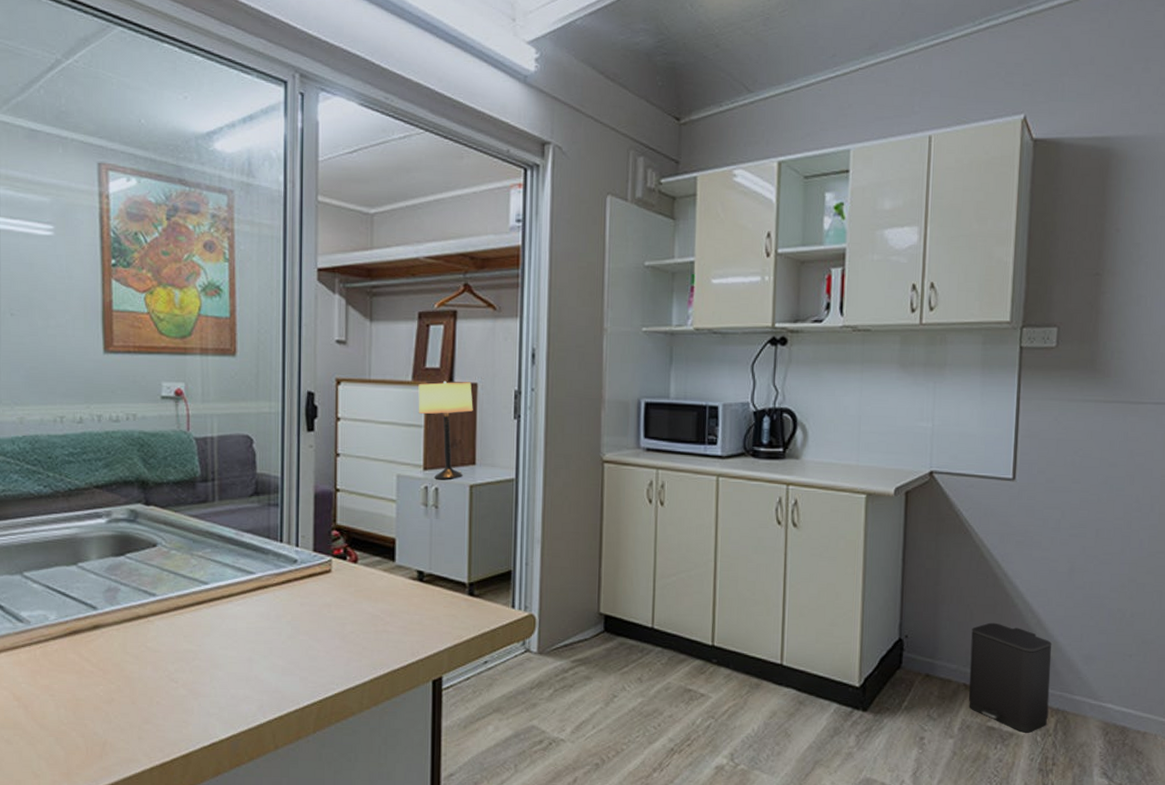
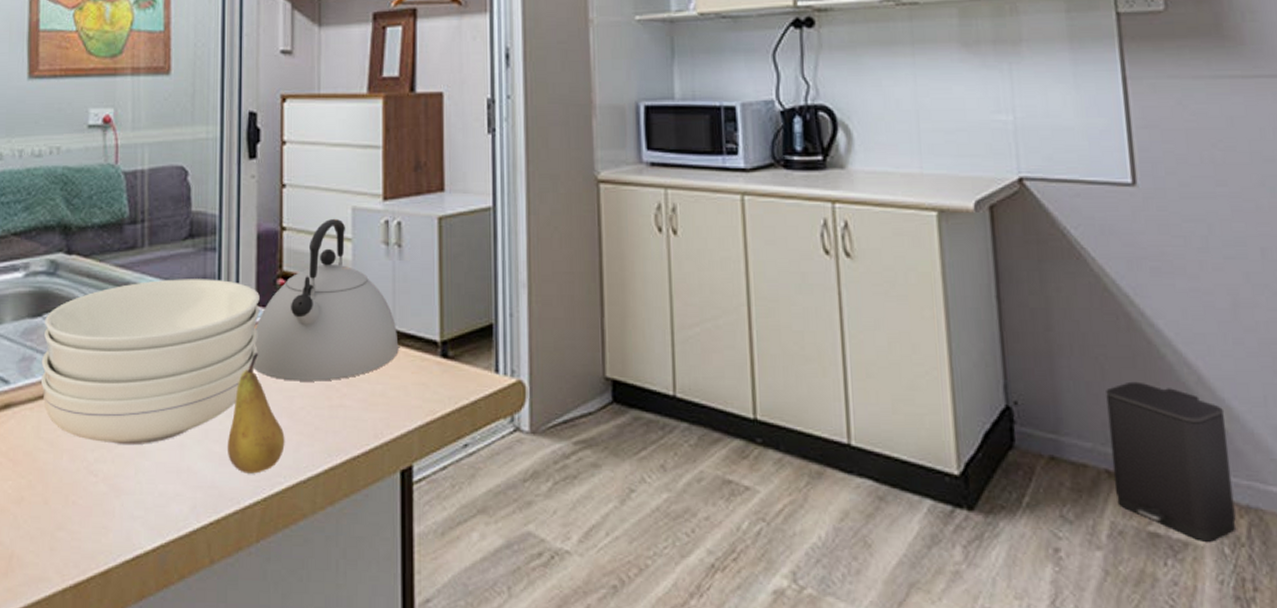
bowl: none [125,528,317,659] -> present [40,279,260,446]
fruit: none [288,589,337,682] -> present [227,353,285,474]
kettle: none [311,483,434,612] -> present [254,218,399,382]
table lamp: present [418,380,473,479] -> none [375,91,439,211]

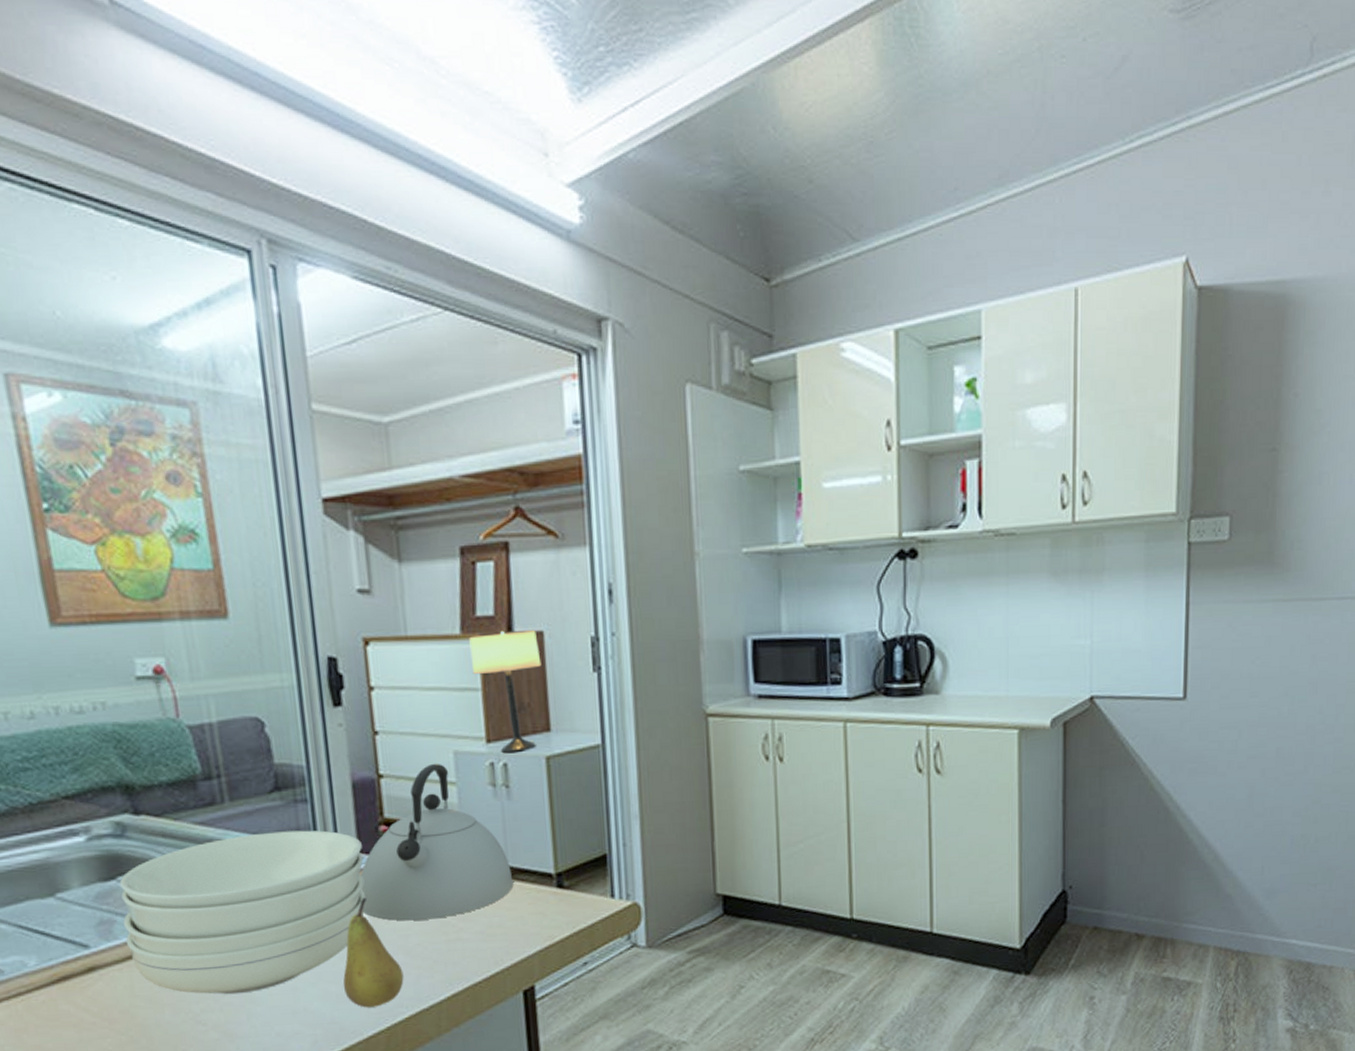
table lamp: none [375,91,439,211] -> present [469,630,542,753]
pedal bin: present [1106,381,1236,542] -> none [1141,862,1231,980]

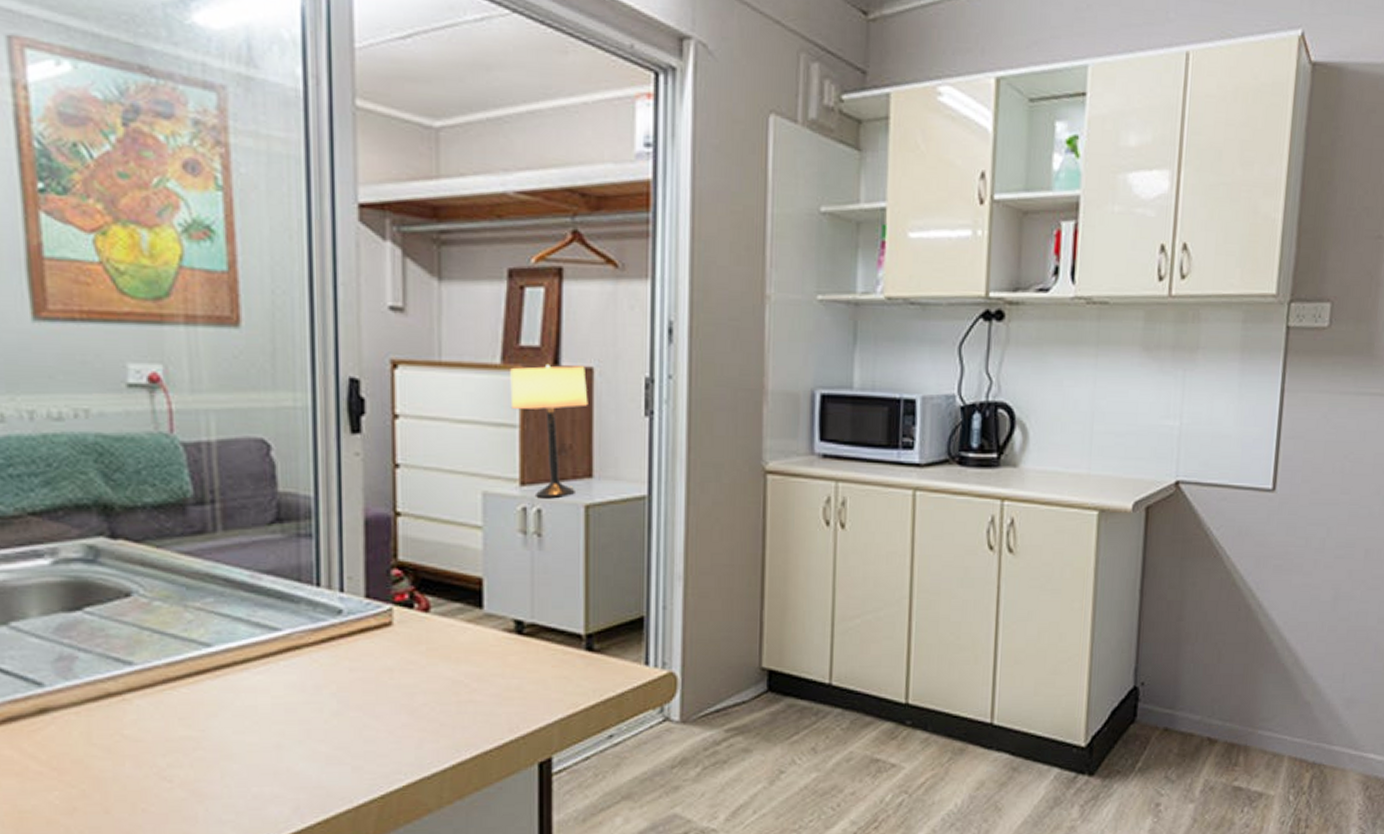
bowl: present [119,830,366,995] -> none [85,568,370,749]
fruit: present [343,897,404,1008] -> none [334,648,405,772]
kettle: present [360,763,514,921] -> none [364,503,538,677]

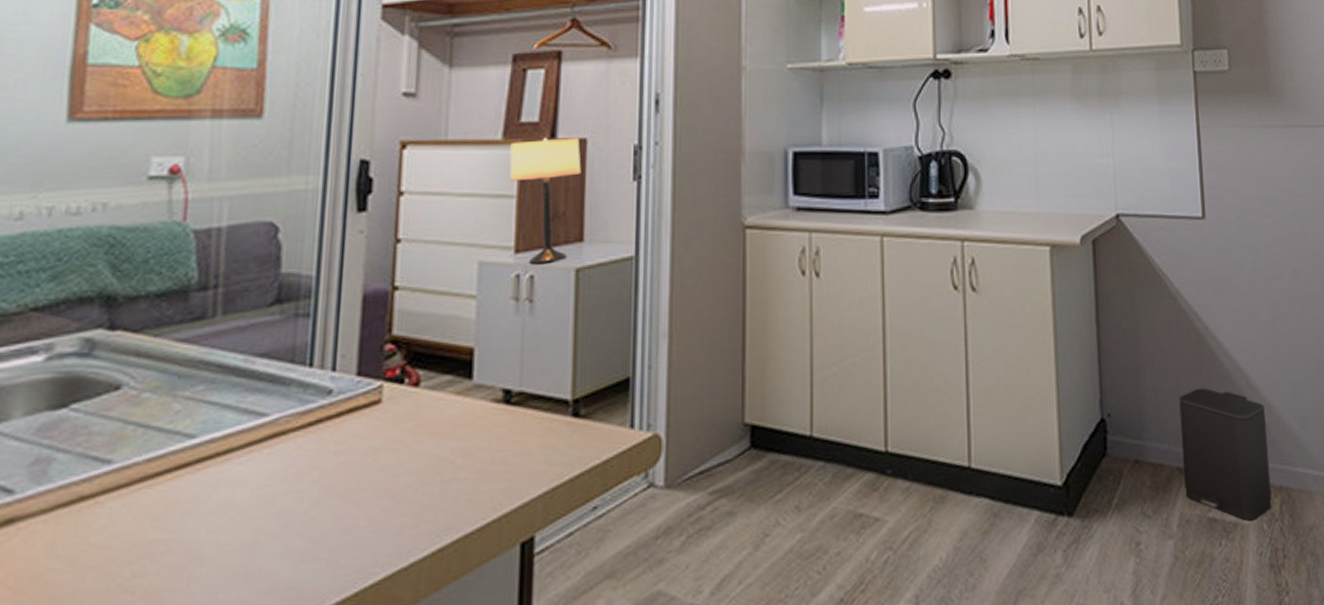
pedal bin: none [1212,663,1311,792] -> present [1179,387,1272,521]

